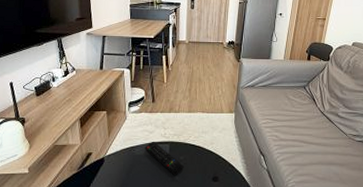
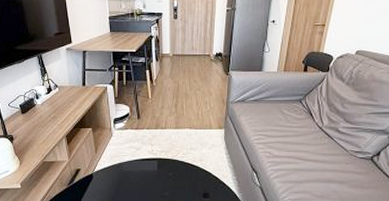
remote control: present [144,142,184,176] -> none [132,158,173,192]

